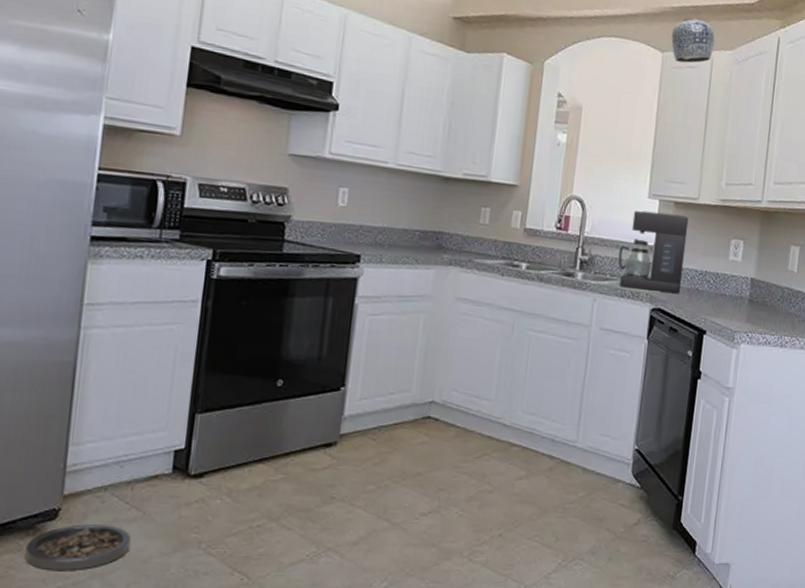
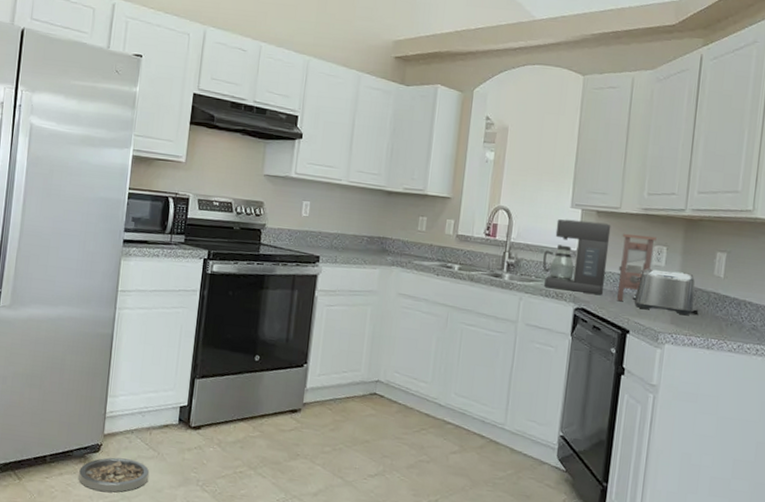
decorative jar: present [671,17,715,63] -> none [591,42,636,84]
paper towel holder: none [694,226,734,300] -> present [617,233,657,302]
toaster: none [709,264,775,313] -> present [631,268,700,316]

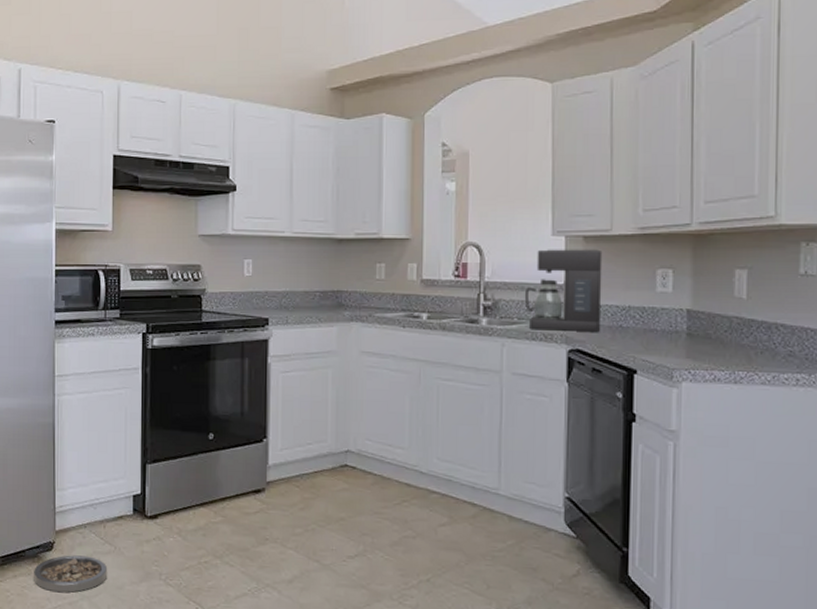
paper towel holder: present [617,233,657,302] -> none [616,258,659,338]
toaster: present [631,268,700,316] -> none [636,296,722,347]

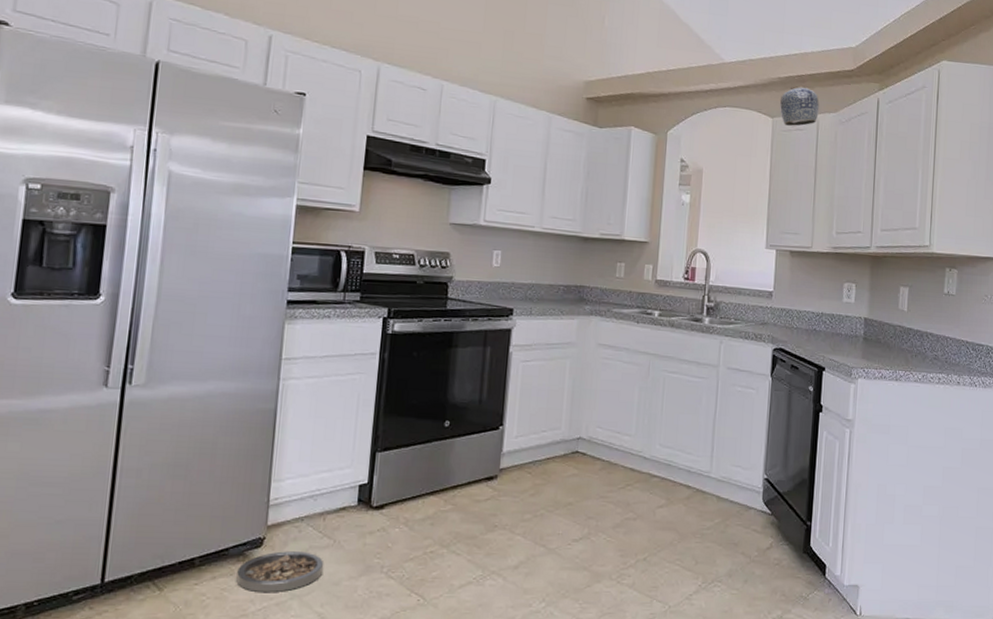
coffee maker: present [524,249,603,333] -> none [741,260,804,335]
decorative jar: none [560,39,612,89] -> present [779,85,820,126]

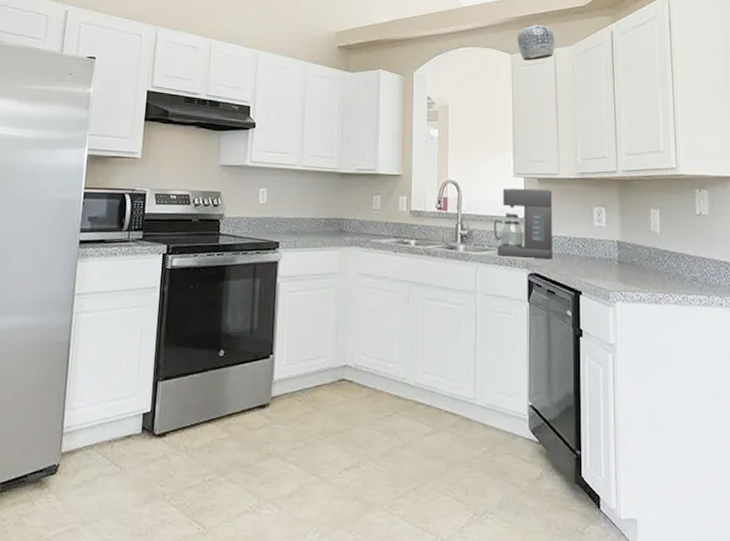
pet bowl: present [236,551,323,593] -> none [33,478,111,520]
coffee maker: none [741,260,804,335] -> present [493,188,553,259]

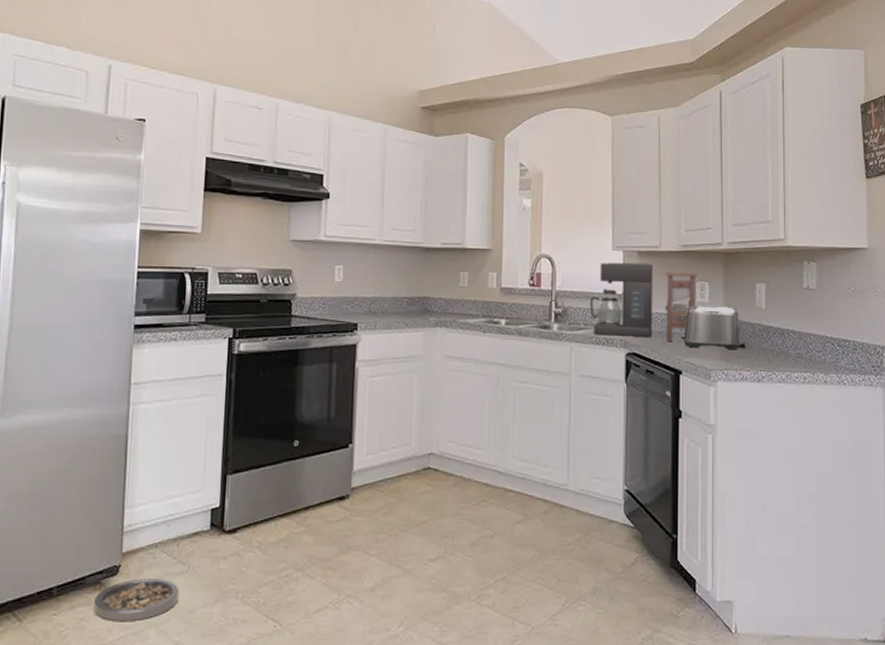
pet bowl: none [33,478,111,520] -> present [94,579,178,622]
decorative jar: present [517,23,555,61] -> none [618,81,659,123]
paper towel holder: none [563,197,595,264] -> present [664,271,698,342]
toaster: none [579,229,644,273] -> present [681,305,747,350]

